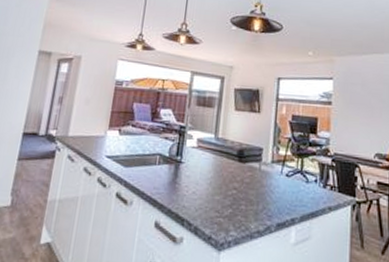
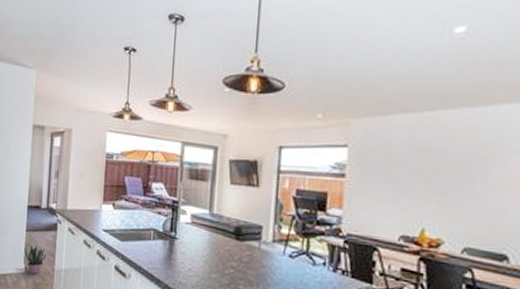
potted plant: none [12,174,40,208] -> present [24,245,47,275]

